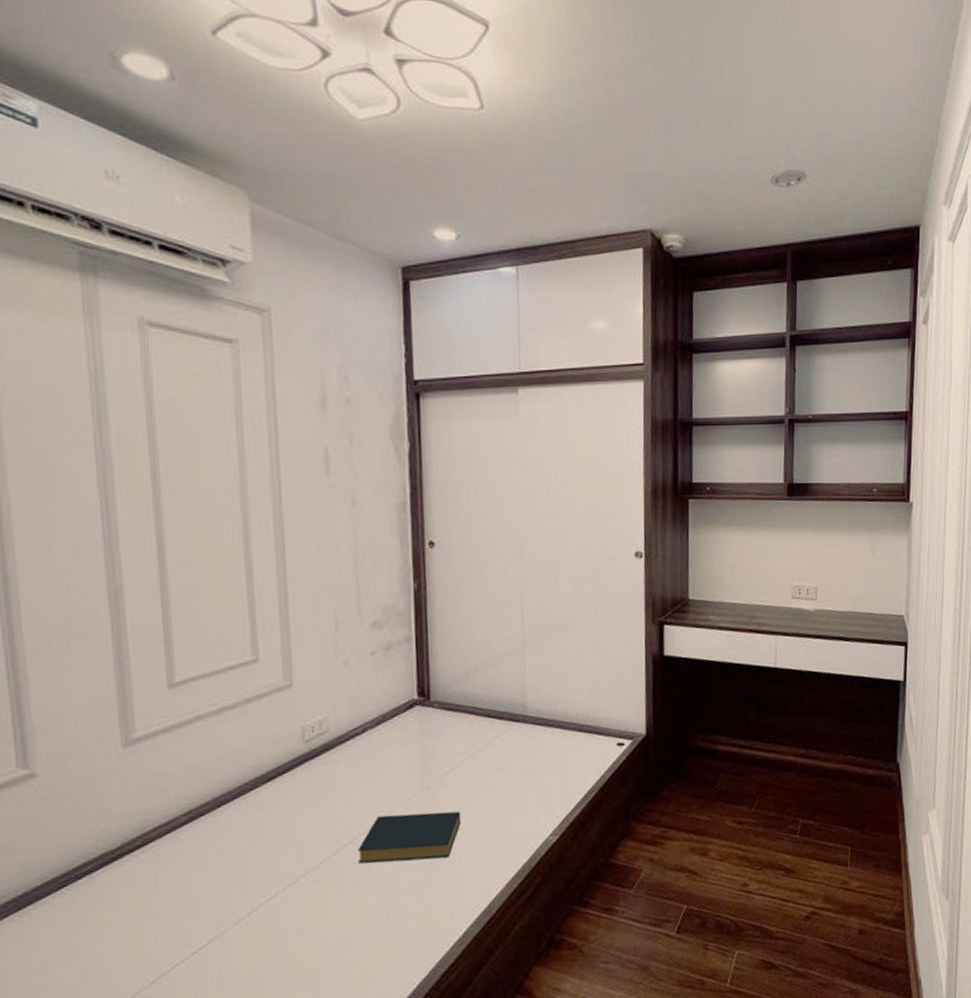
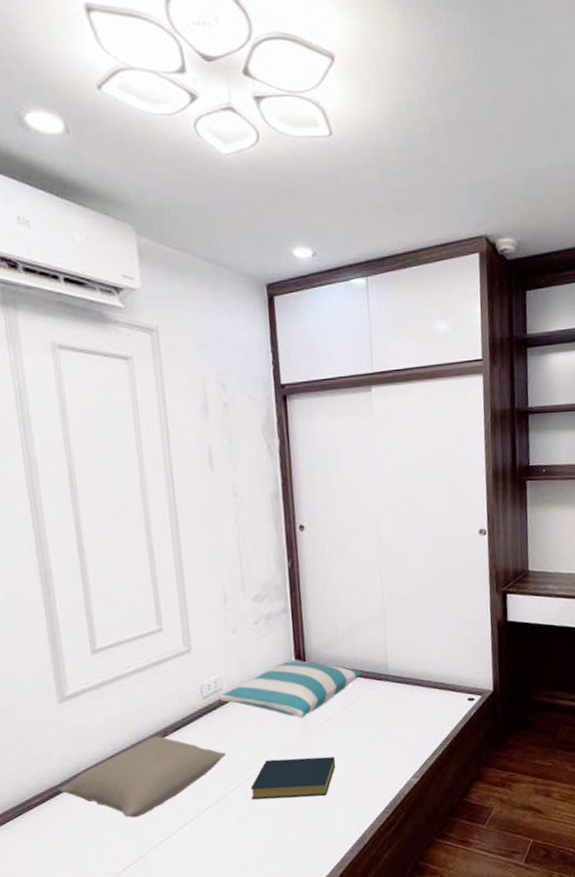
pillow: none [118,787,329,888] -> present [59,736,226,818]
pillow: none [325,697,496,766] -> present [220,659,362,718]

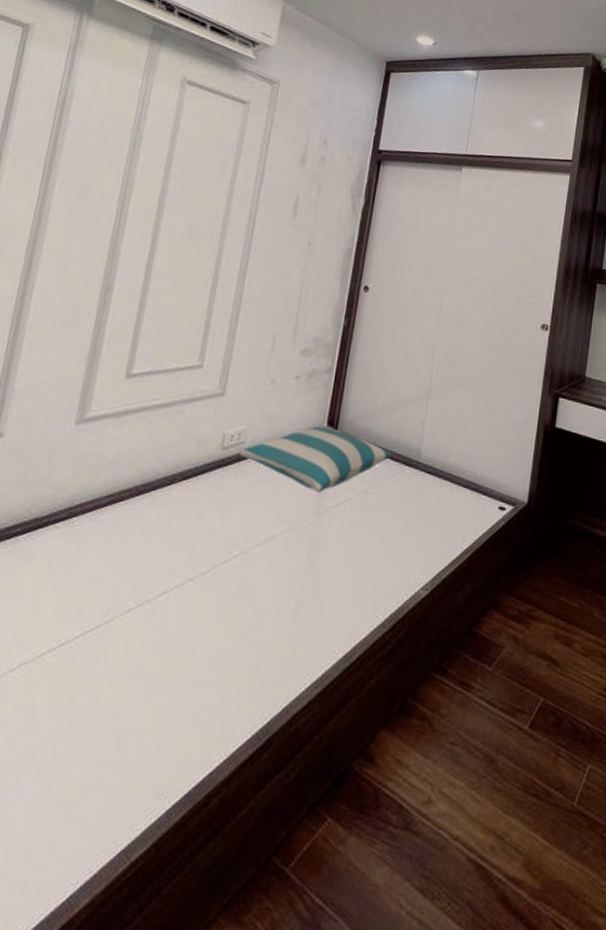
pillow: present [59,736,226,818] -> none [44,482,229,574]
hardback book: present [250,756,336,800] -> none [242,534,343,591]

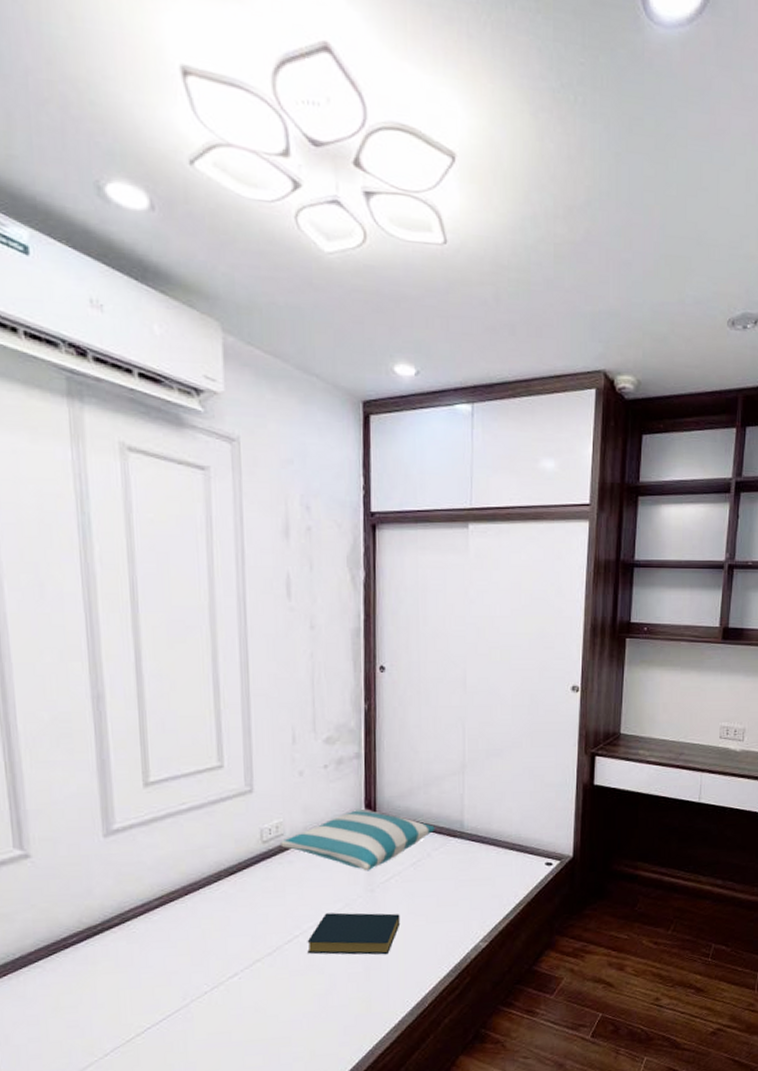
hardback book: none [242,534,343,591] -> present [307,912,401,955]

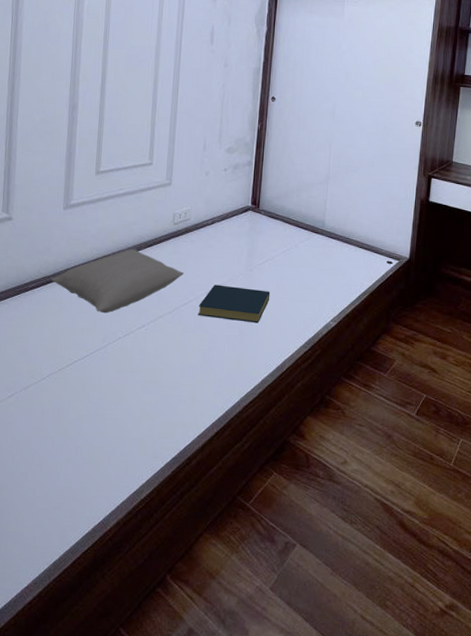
pillow: none [99,880,283,965] -> present [51,249,184,314]
pillow: present [281,808,435,871] -> none [187,204,303,254]

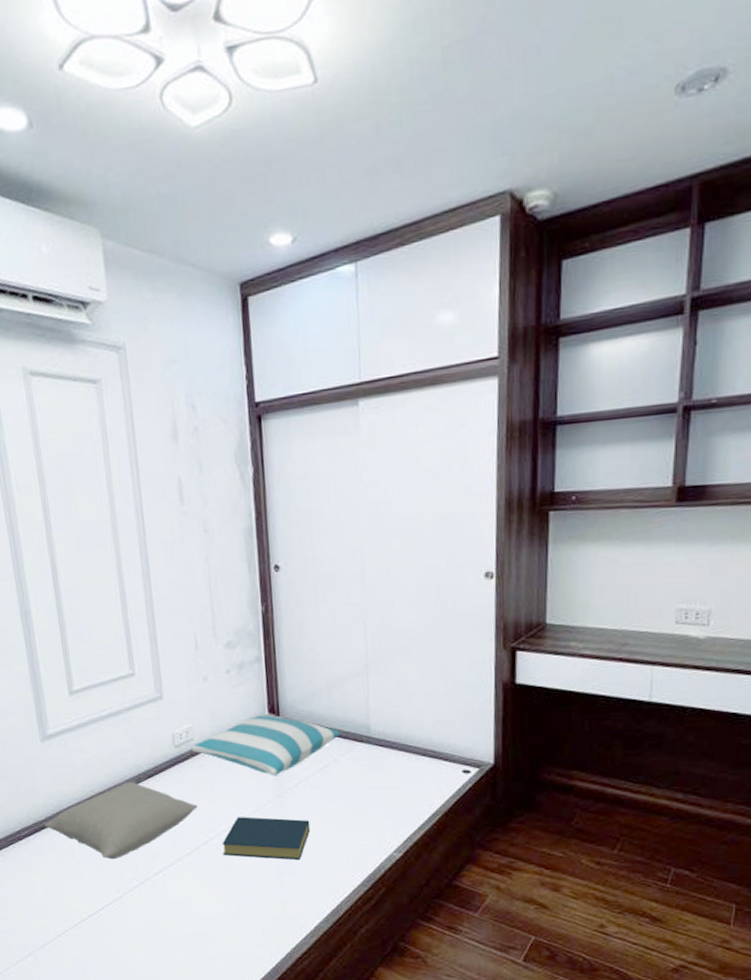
pillow: none [187,204,303,254] -> present [191,713,341,776]

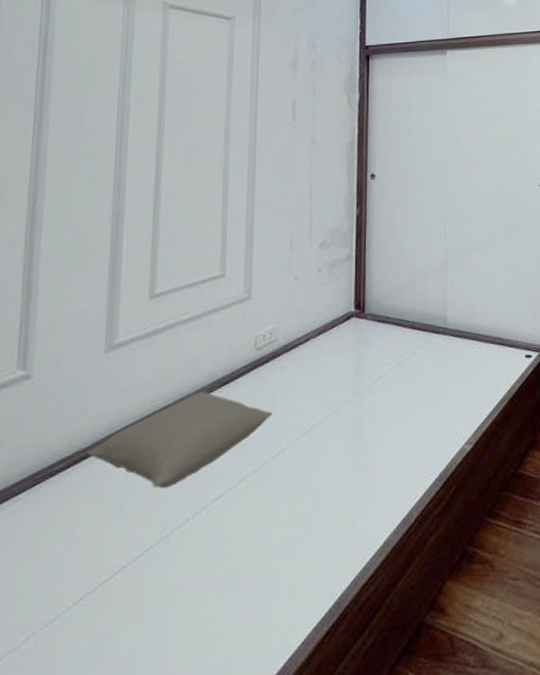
pillow: present [191,713,341,776] -> none [273,309,420,374]
hardback book: present [222,816,311,861] -> none [293,418,387,469]

